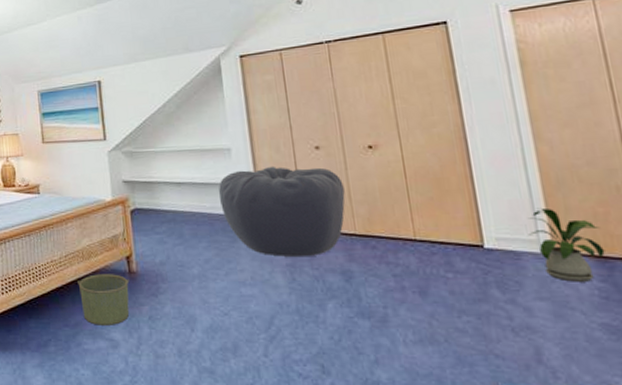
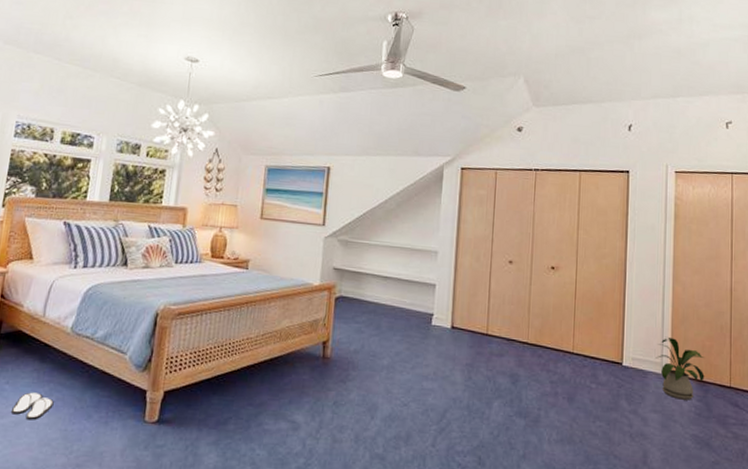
basket: present [77,274,130,325] -> none [269,356,322,408]
bean bag chair: present [219,166,345,257] -> none [419,272,526,359]

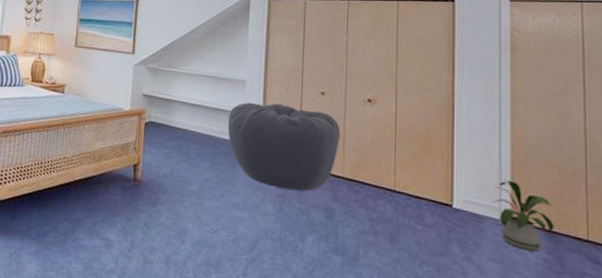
bean bag chair: none [419,272,526,359] -> present [228,102,340,191]

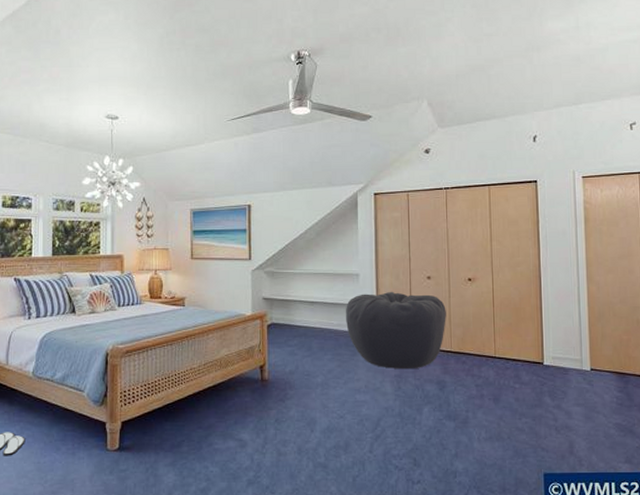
house plant: present [492,179,554,252] -> none [575,334,624,392]

